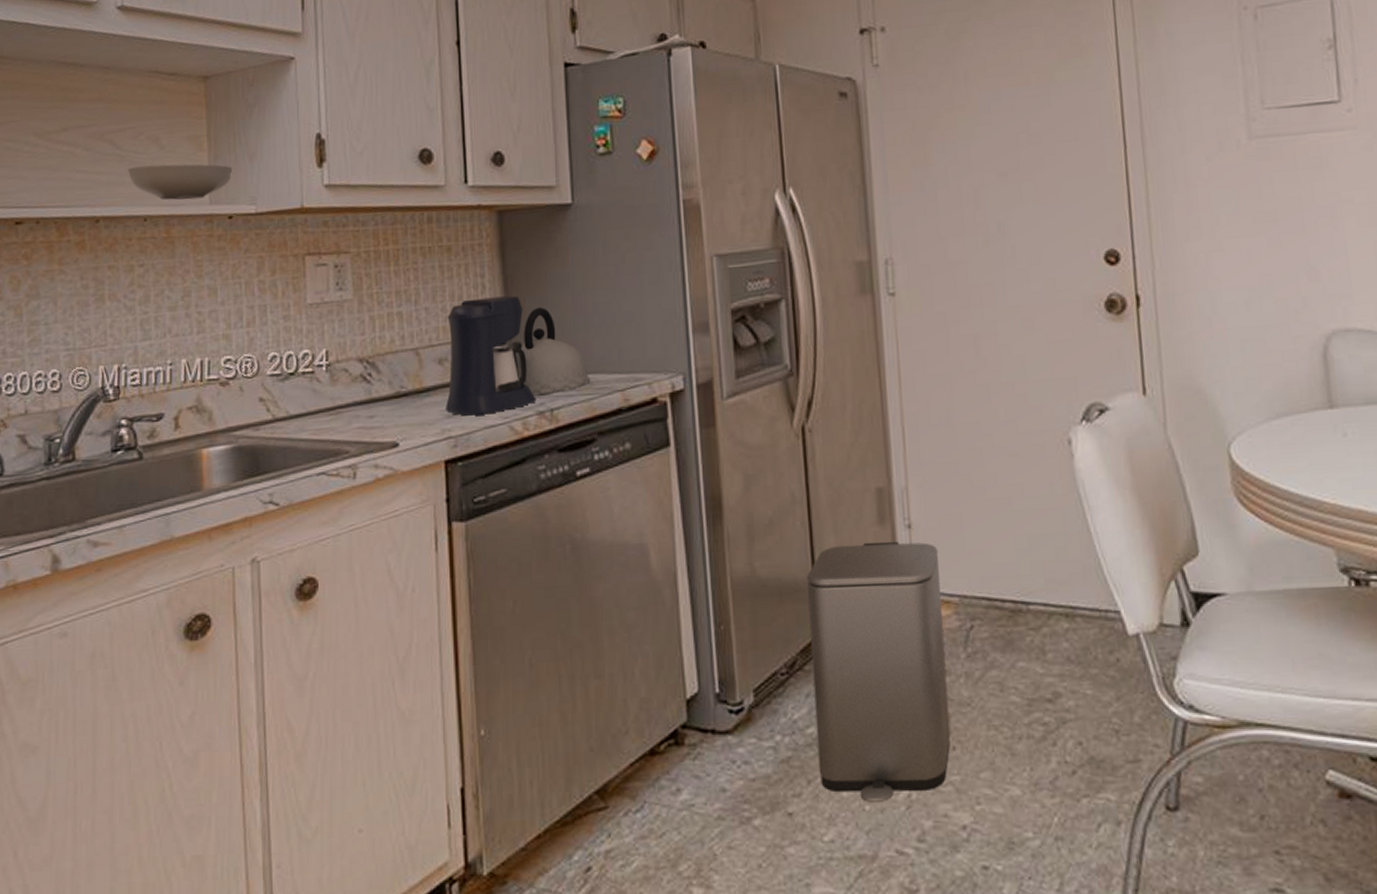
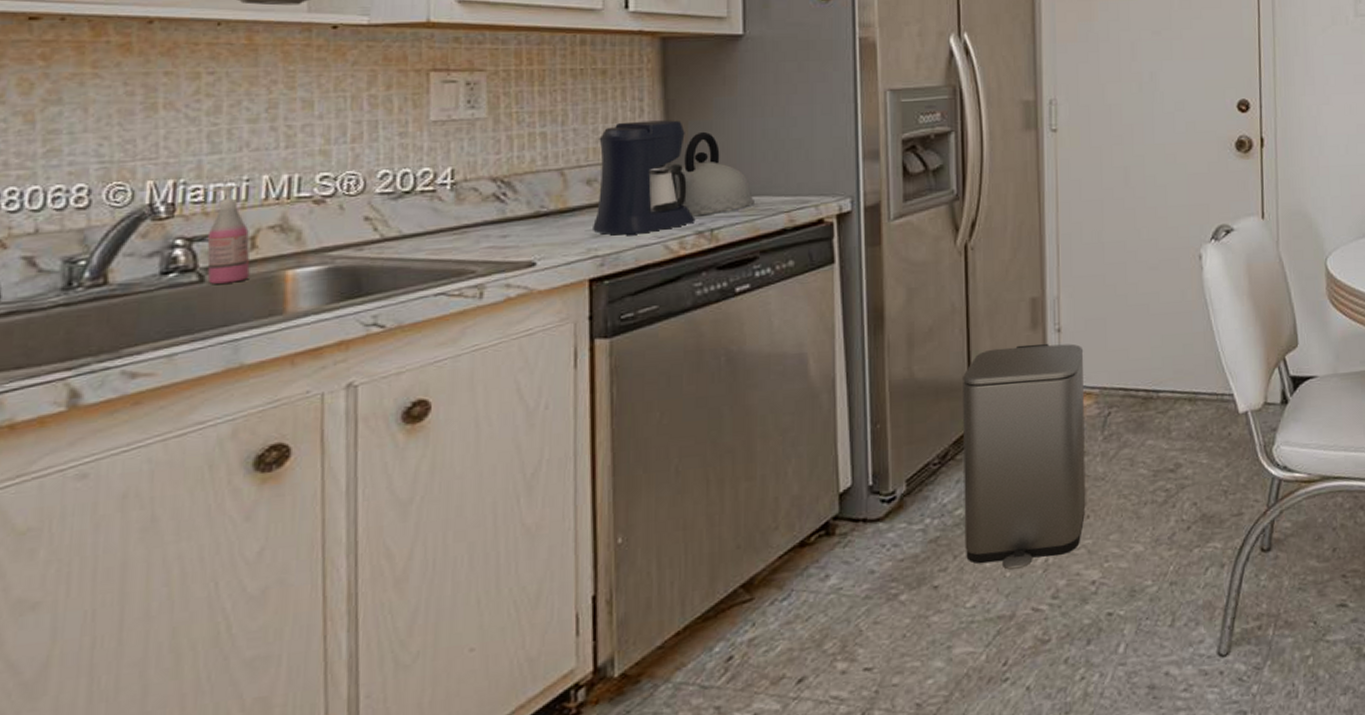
soap dispenser: none [141,369,175,461] -> present [205,186,250,284]

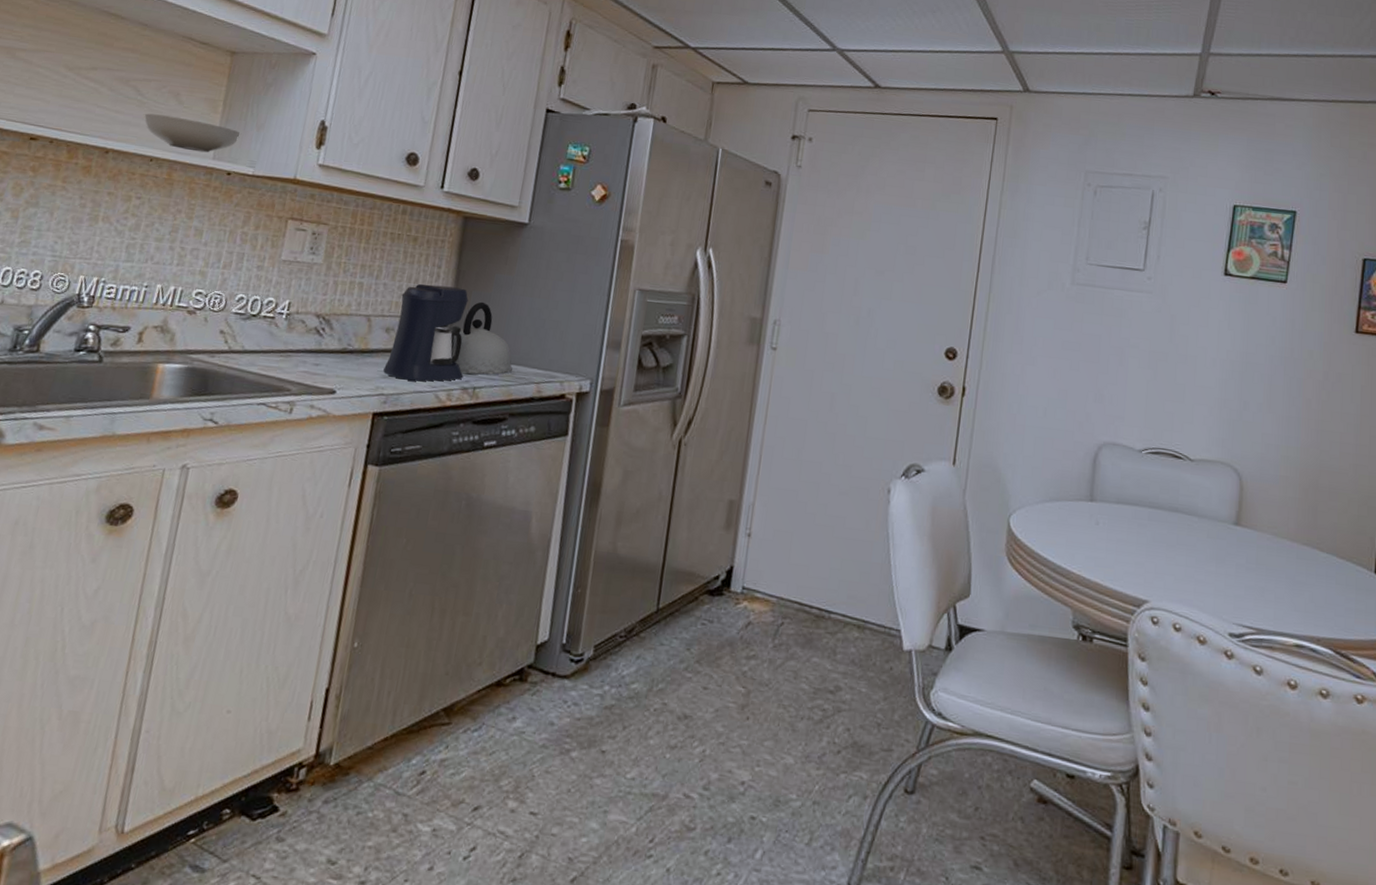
soap dispenser: present [205,186,250,284] -> none [104,288,140,367]
pedal bin: present [961,343,1086,570] -> none [634,540,769,753]

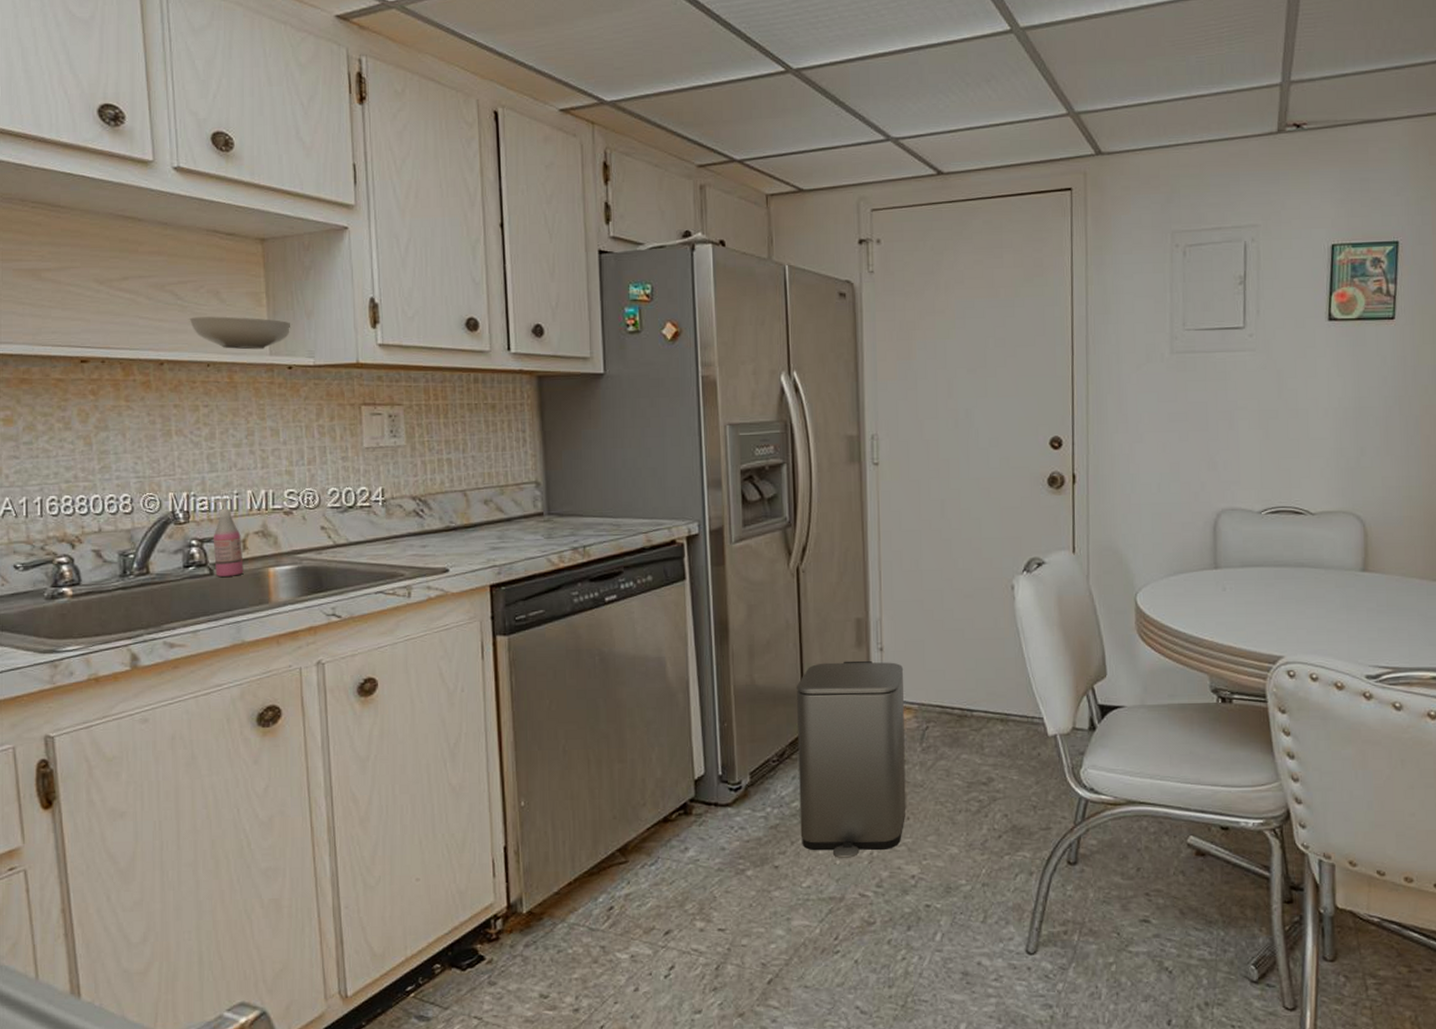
soap dispenser: none [104,288,140,367] -> present [209,498,244,577]
coffee maker: present [383,283,469,382] -> none [491,449,571,549]
kettle: present [447,301,513,375] -> none [546,460,618,534]
pedal bin: none [634,540,769,753] -> present [796,660,906,858]

